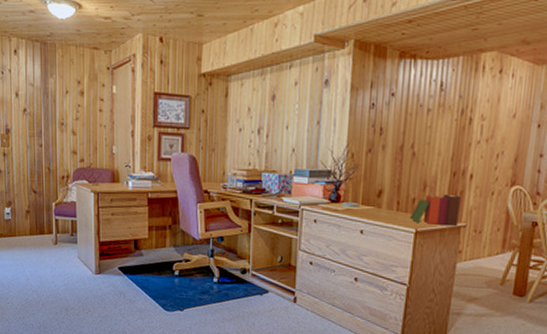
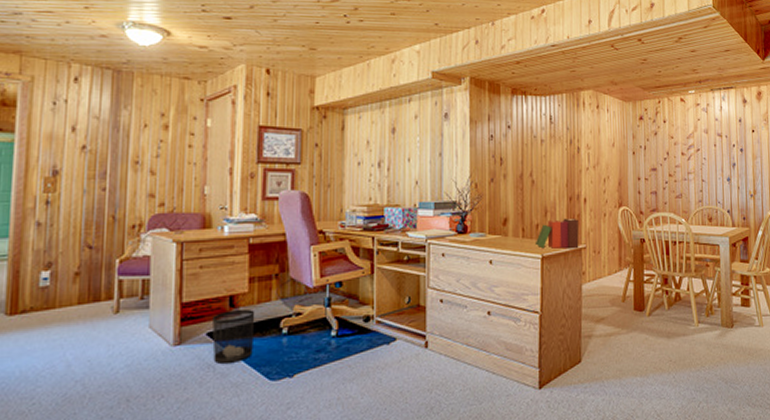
waste bin: none [122,252,154,293] -> present [212,309,255,364]

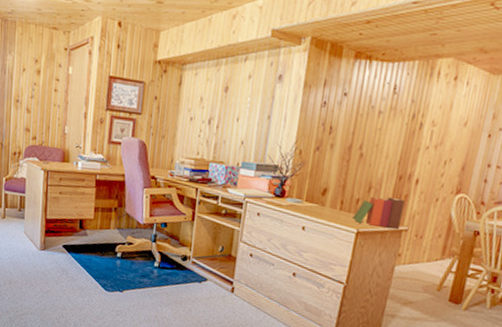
waste bin: present [212,309,255,364] -> none [66,231,98,272]

